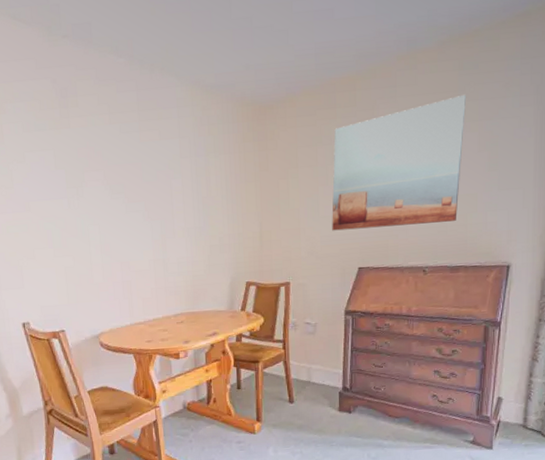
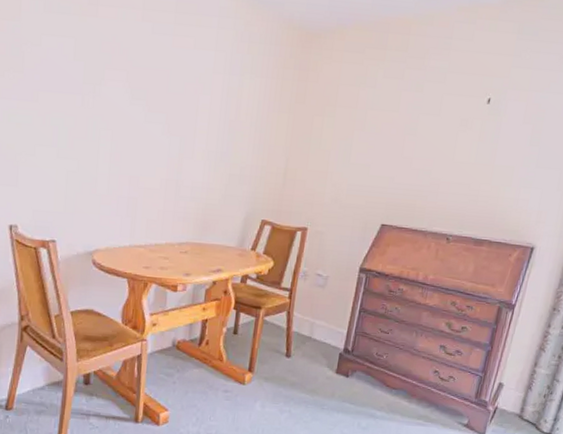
wall art: present [332,94,467,231] -> none [361,60,521,192]

